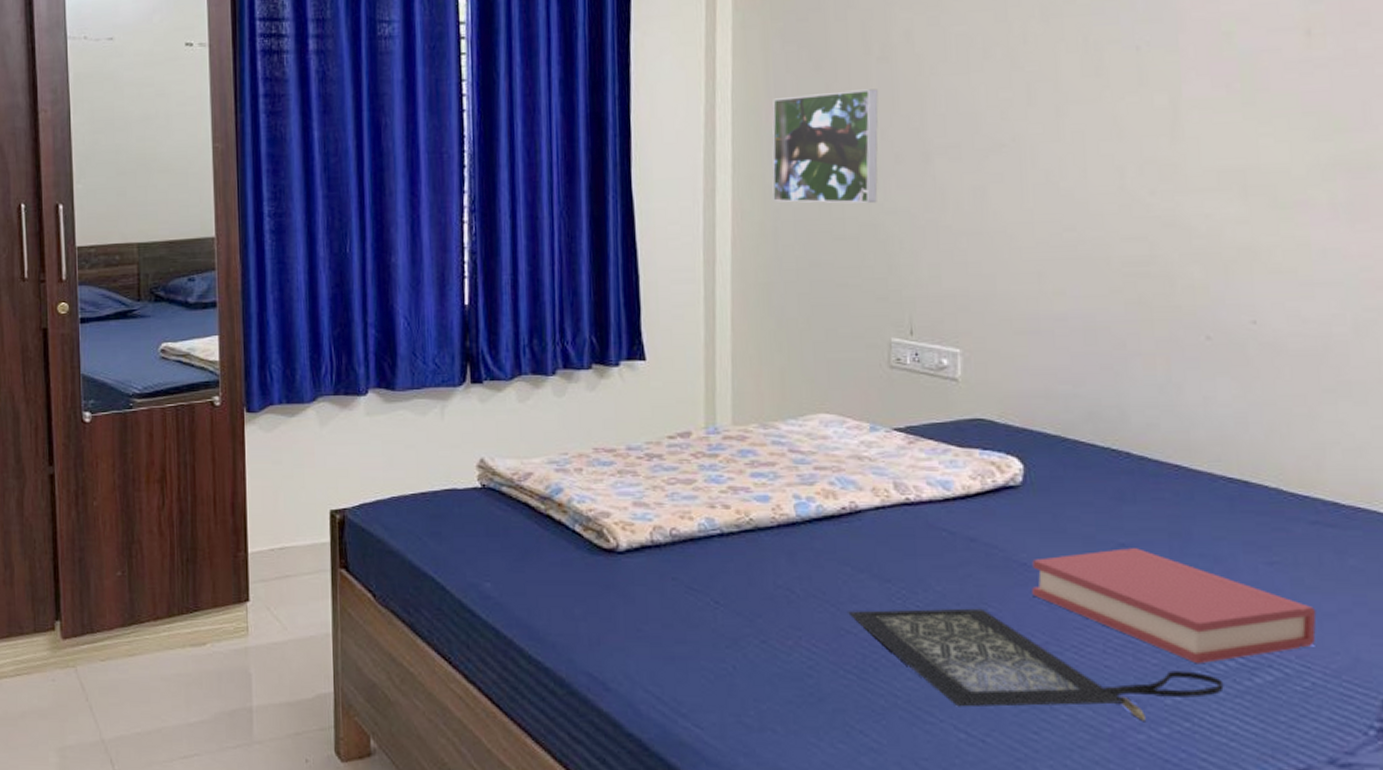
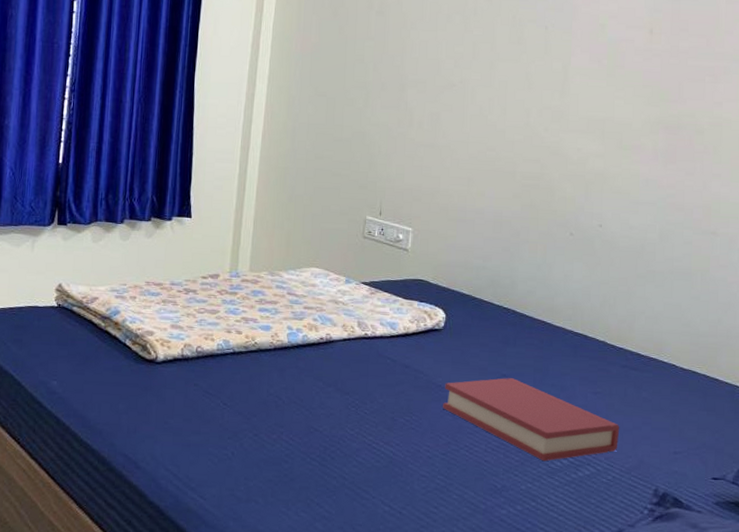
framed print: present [772,89,879,204] -> none [295,32,374,117]
clutch bag: present [848,608,1224,721] -> none [317,414,559,501]

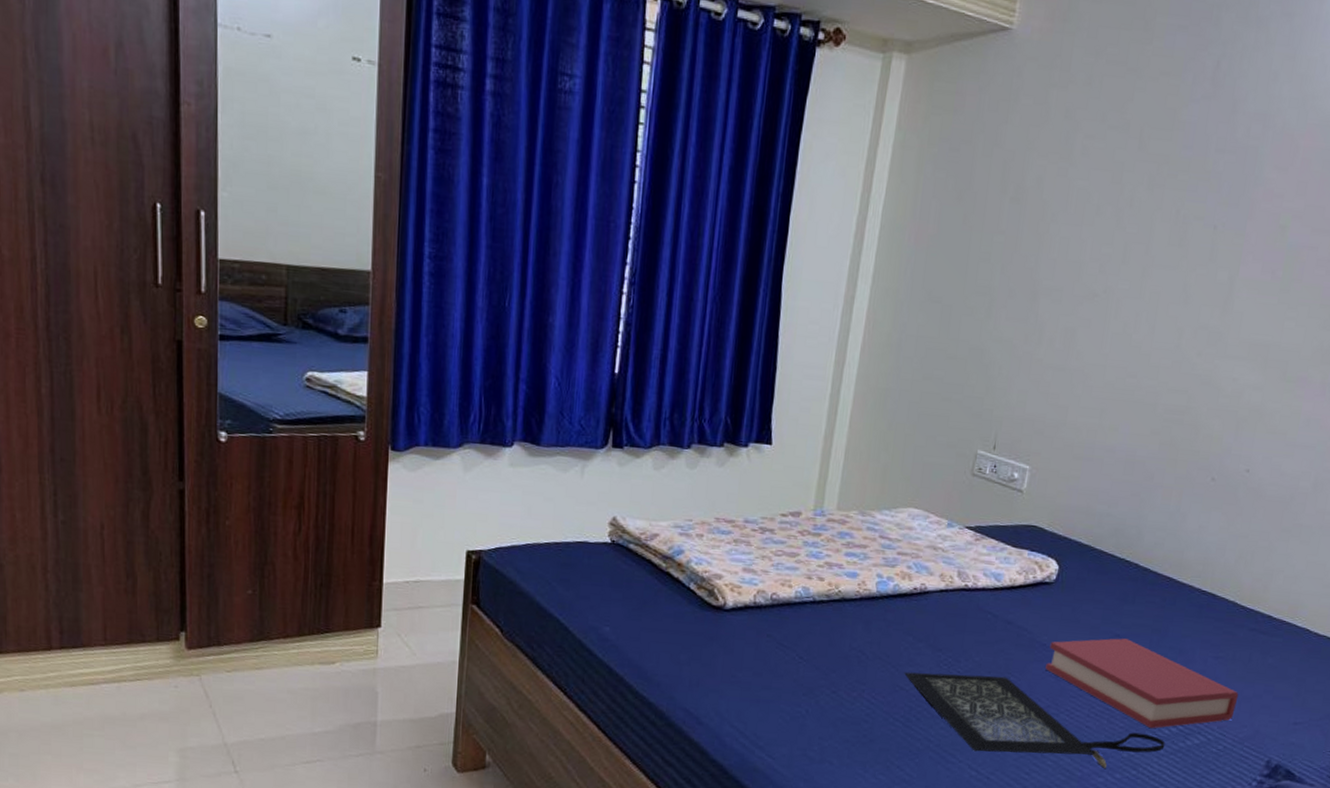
clutch bag: none [317,414,559,501] -> present [904,672,1165,768]

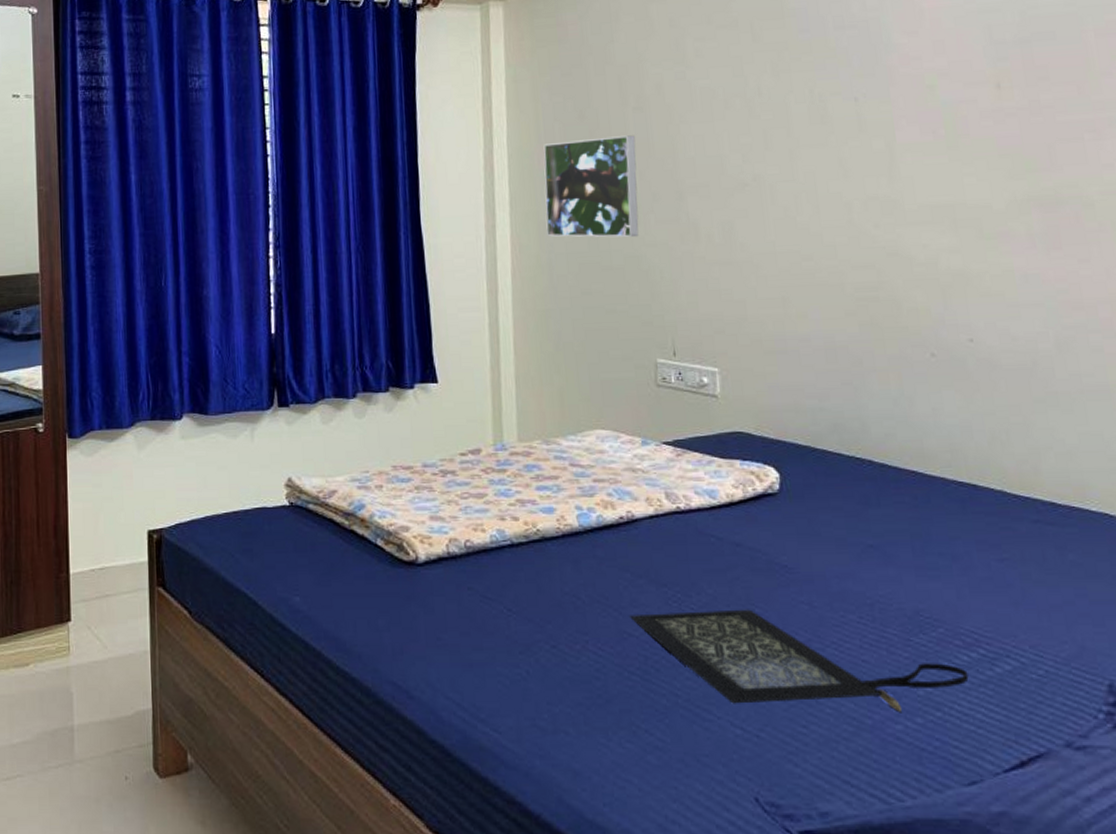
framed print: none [902,220,1006,331] -> present [543,135,639,238]
hardback book: present [1045,638,1239,729] -> none [792,549,1046,657]

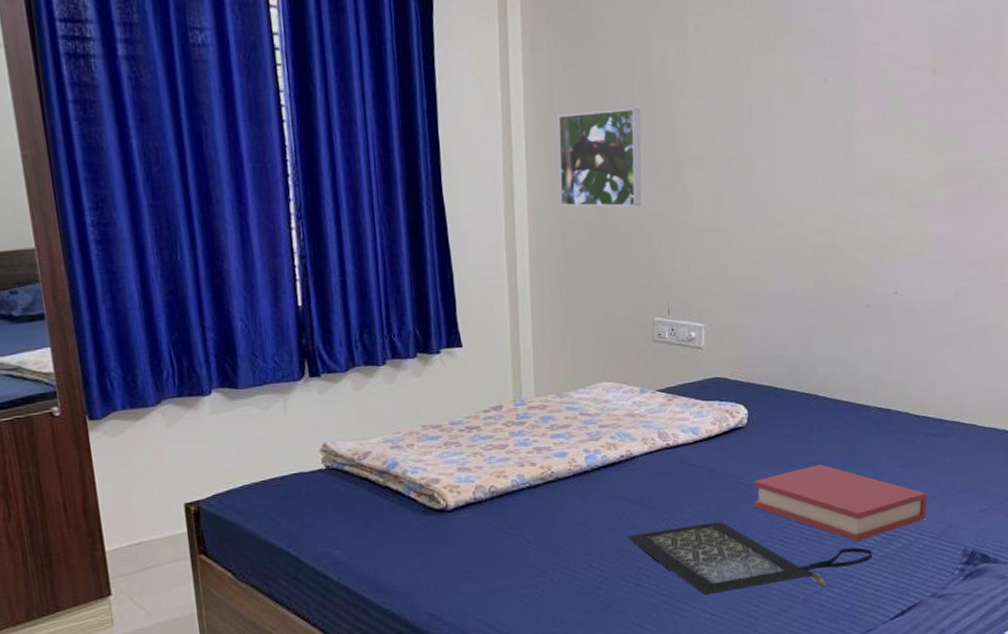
hardback book: none [792,549,1046,657] -> present [754,464,928,542]

